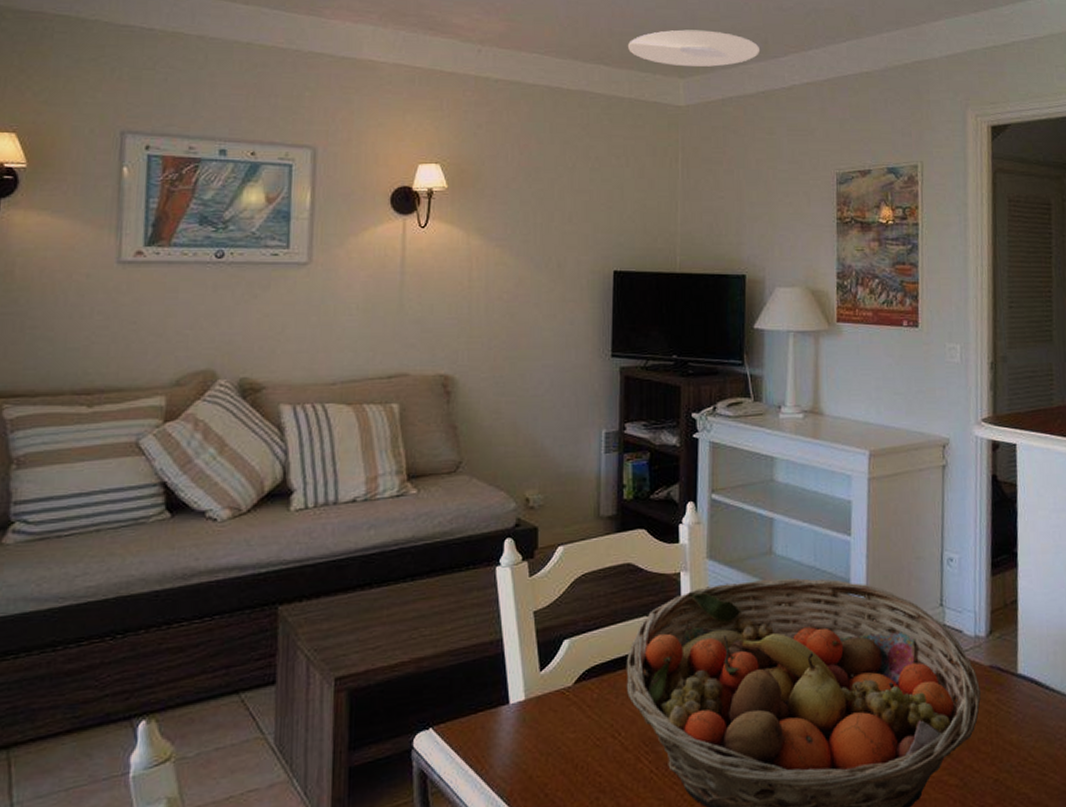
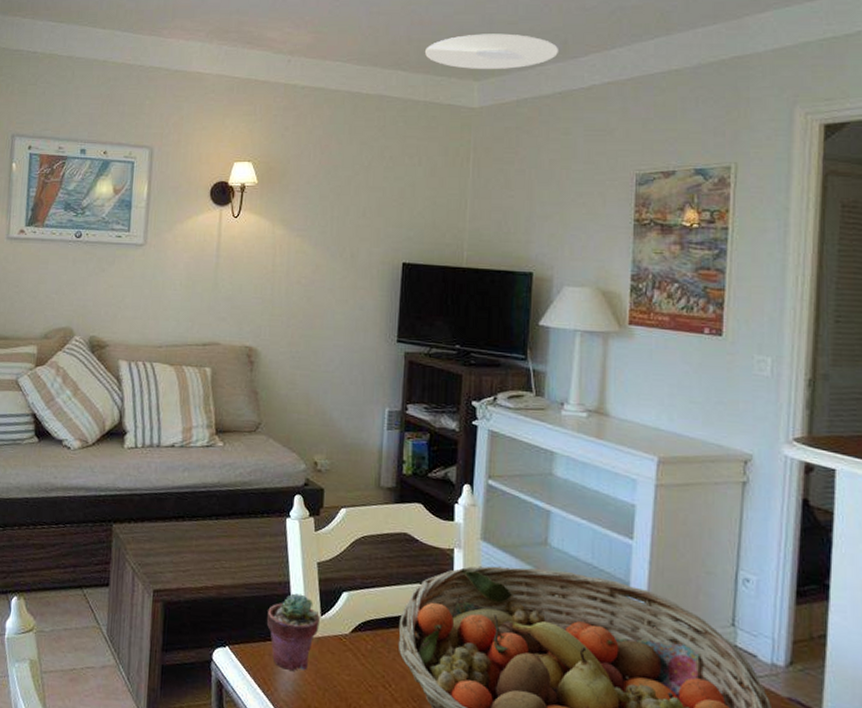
potted succulent: none [477,650,539,741] -> present [266,593,320,671]

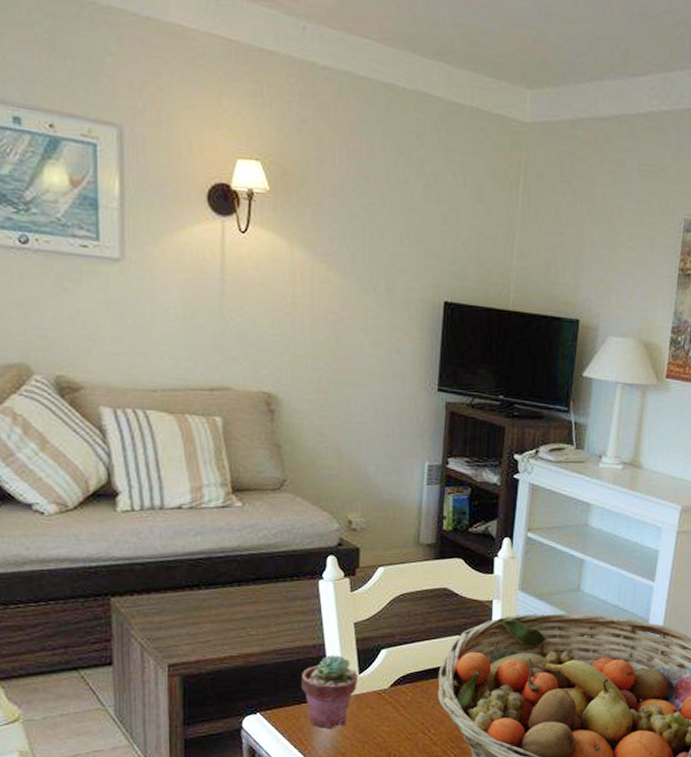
ceiling light: present [424,33,558,69] -> none [471,27,618,80]

